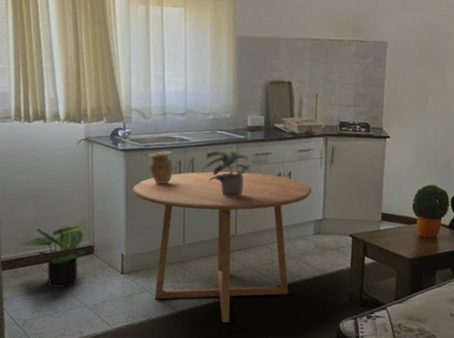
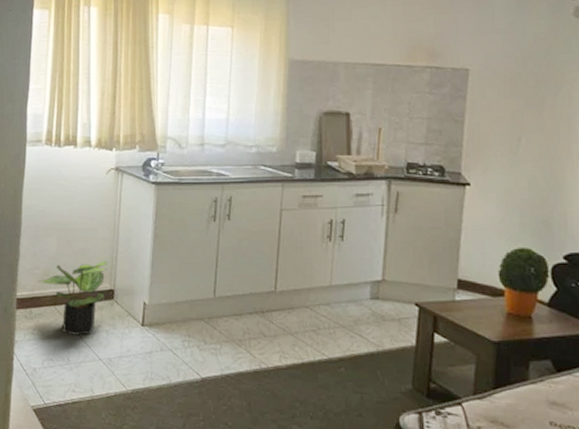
dining table: present [132,171,312,323] -> none [162,213,370,399]
vase: present [148,151,175,184] -> none [181,186,209,224]
potted plant: present [202,150,252,198] -> none [240,189,298,246]

